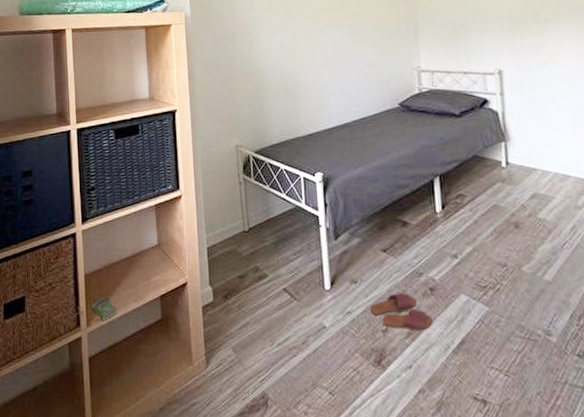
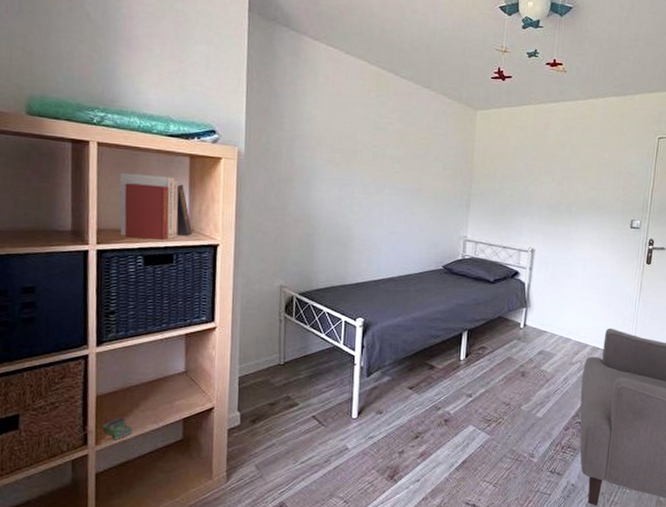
books: none [90,50,153,114] -> present [119,172,192,240]
slippers: present [370,293,433,330] -> none [390,423,443,452]

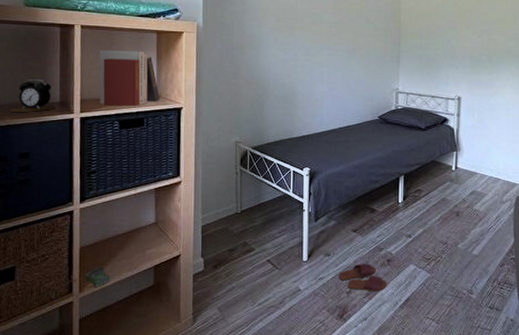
alarm clock: none [10,202,66,241] -> present [9,79,55,113]
slippers: none [390,423,443,452] -> present [338,263,387,291]

